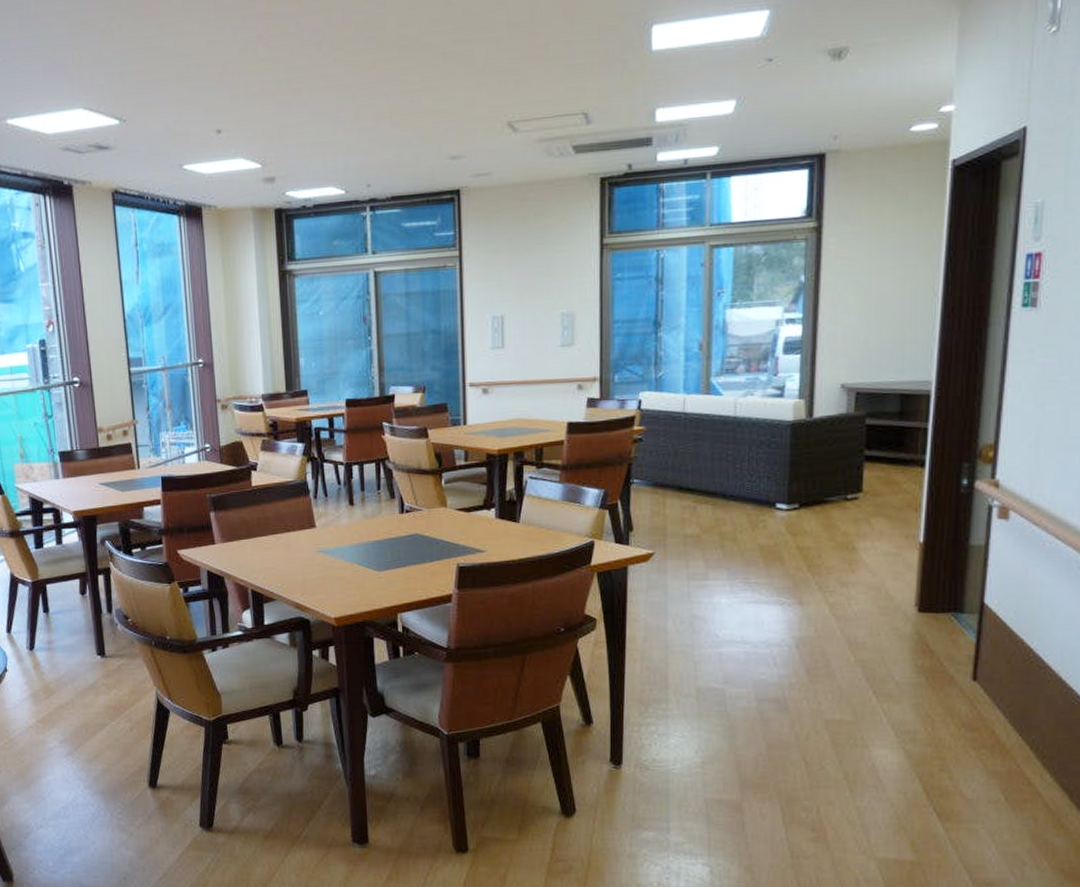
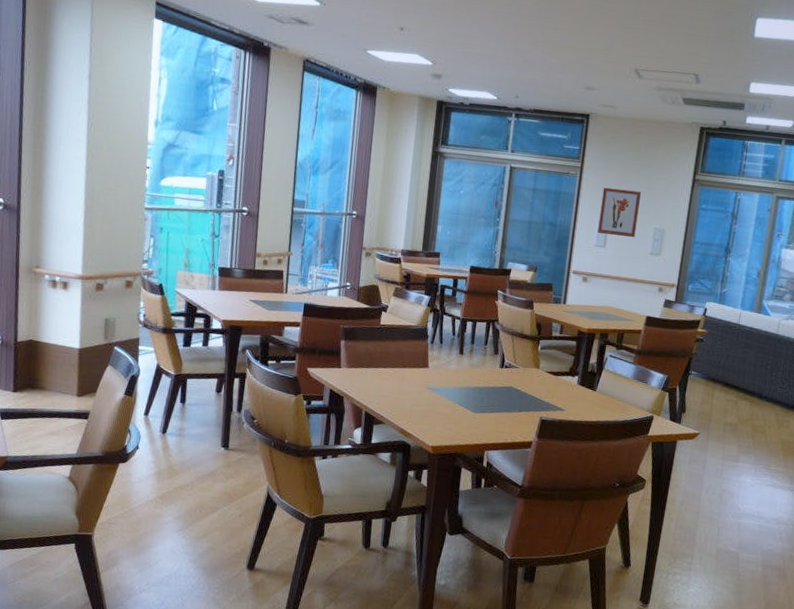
wall art: none [490,272,539,333] -> present [598,187,641,238]

